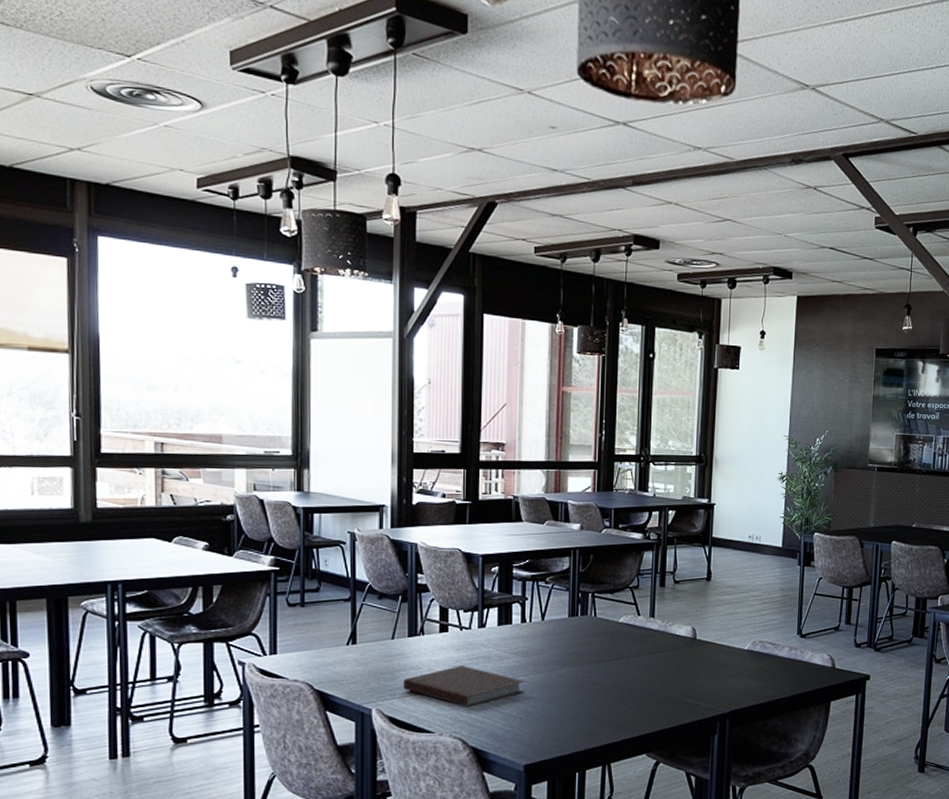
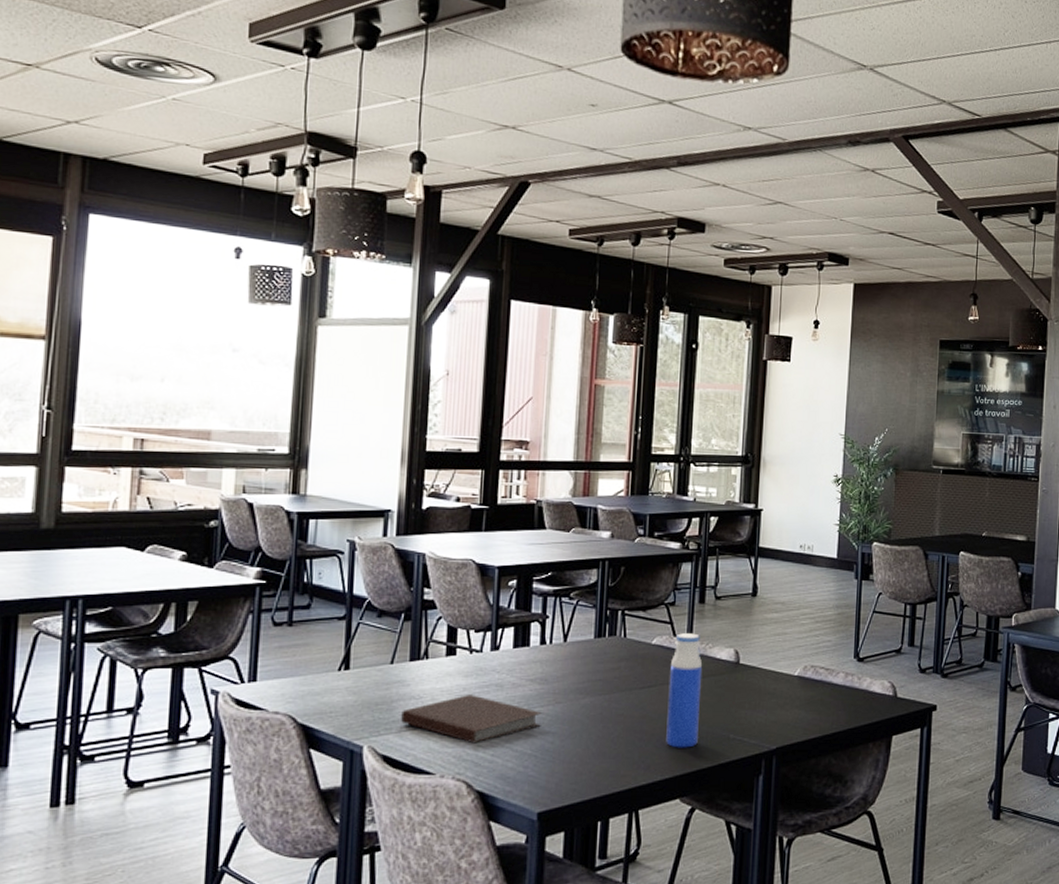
water bottle: none [633,613,664,711] -> present [666,633,703,748]

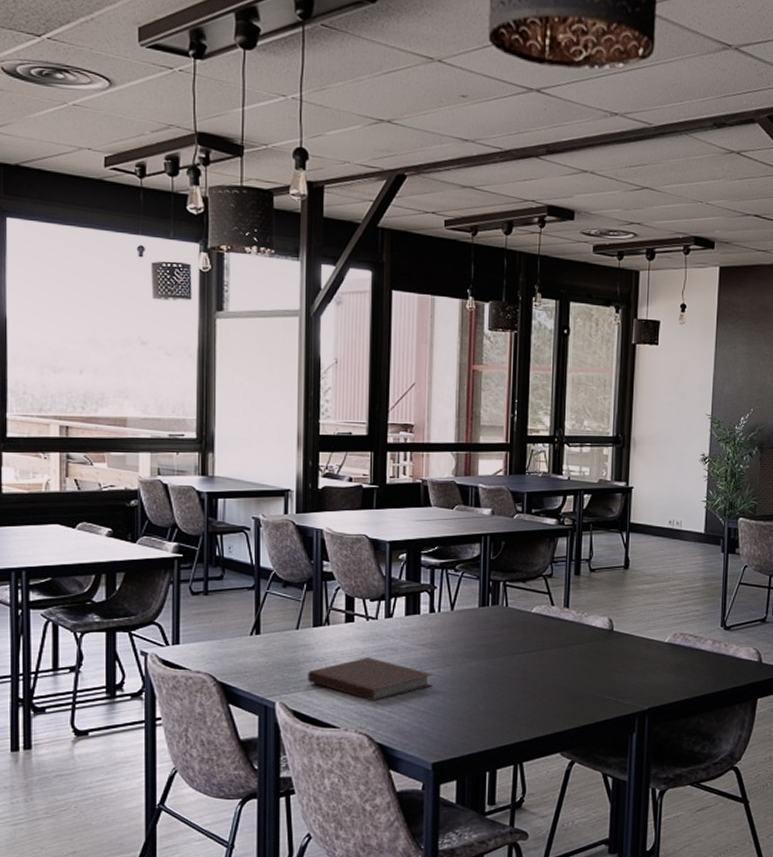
water bottle: present [666,633,703,748] -> none [546,603,579,707]

